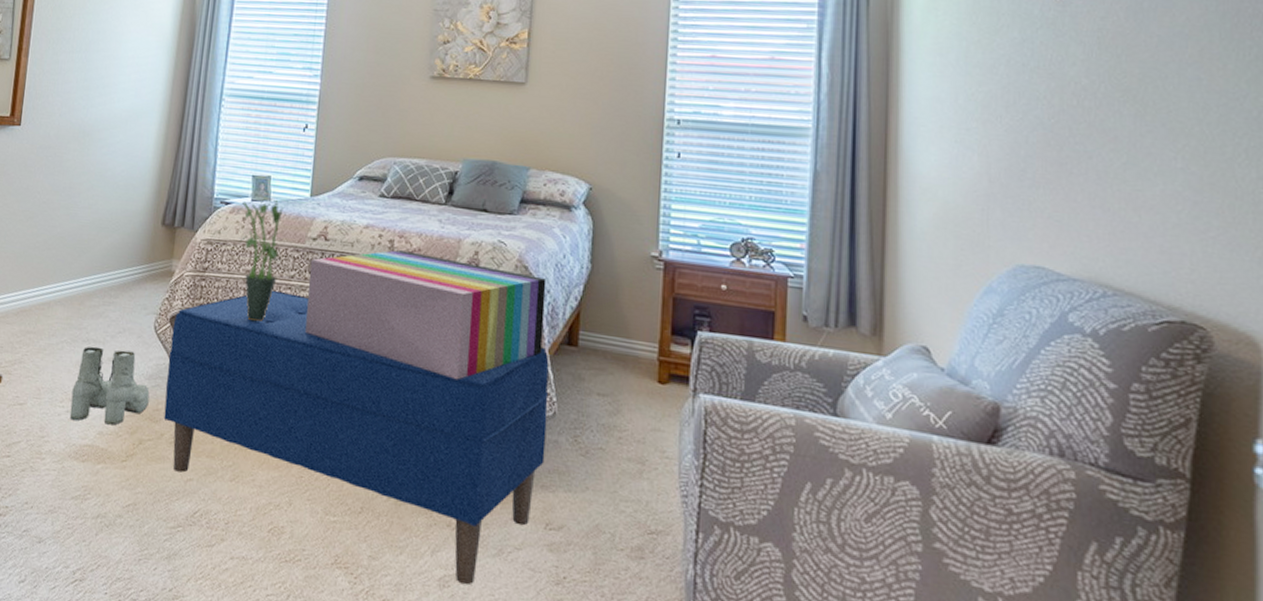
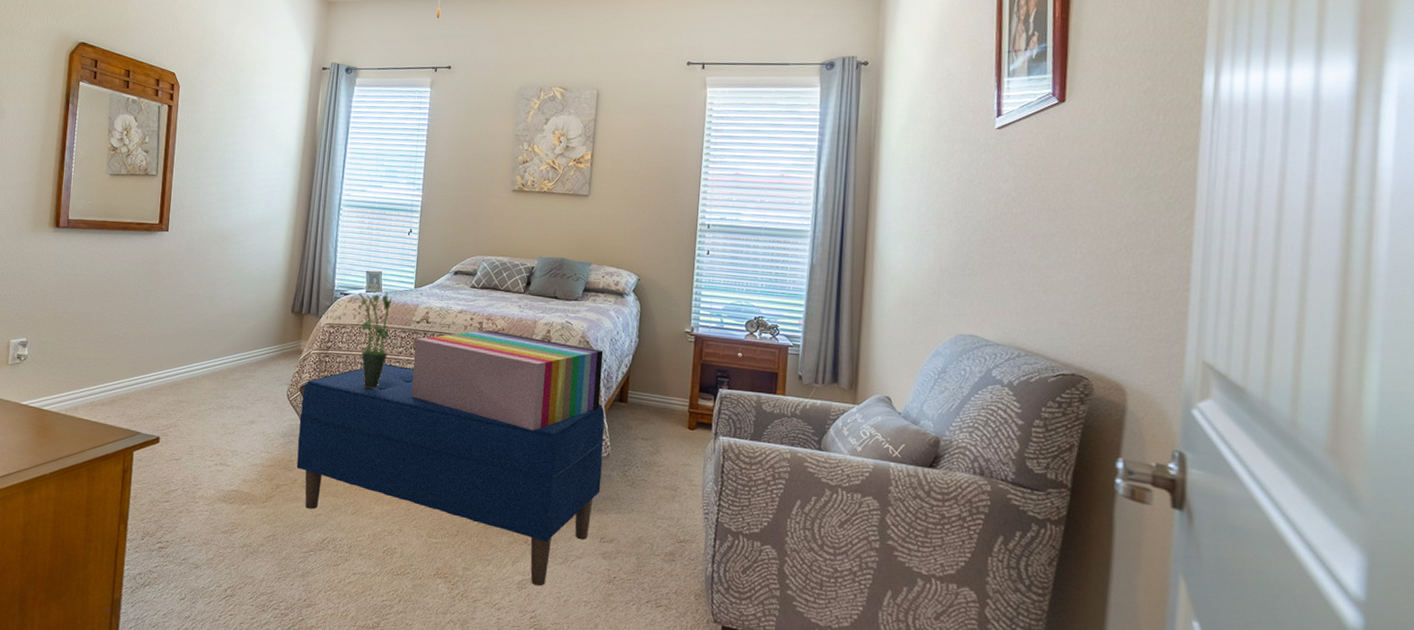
boots: present [69,346,150,426] -> none [218,411,285,474]

